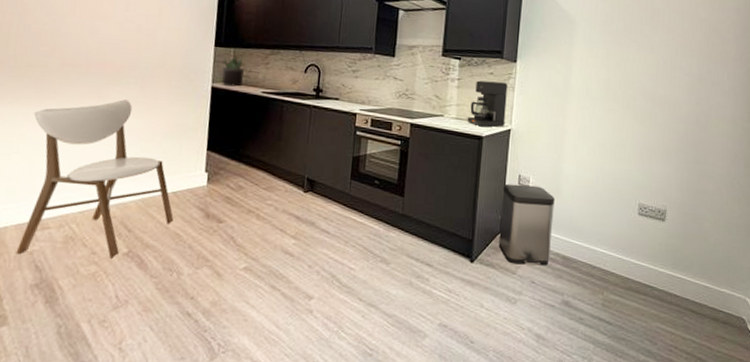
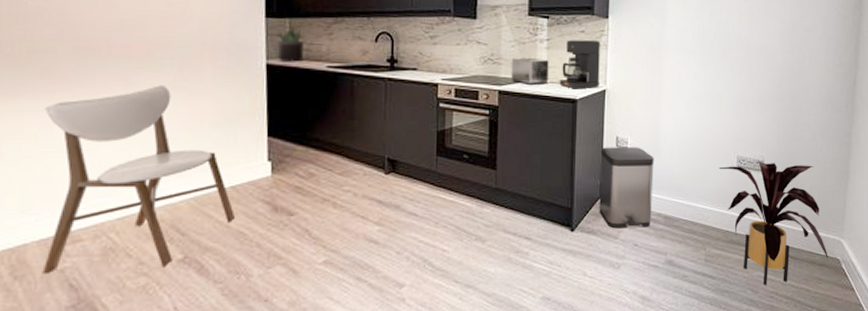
toaster: none [422,94,459,121] -> present [511,57,549,86]
house plant: none [619,210,733,337] -> present [718,161,828,285]

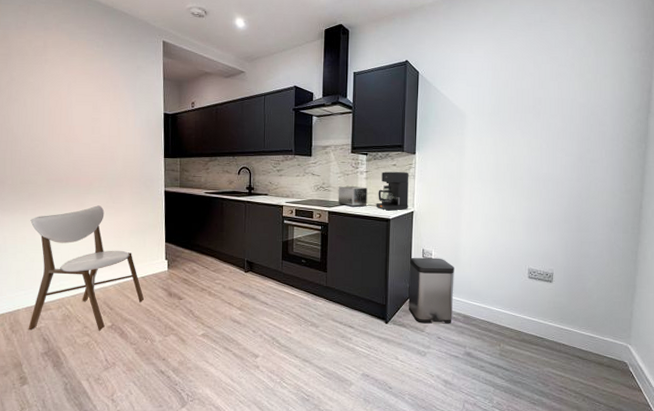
planter: present [276,26,305,62] -> none [171,164,190,189]
house plant: present [718,161,828,285] -> none [511,273,616,380]

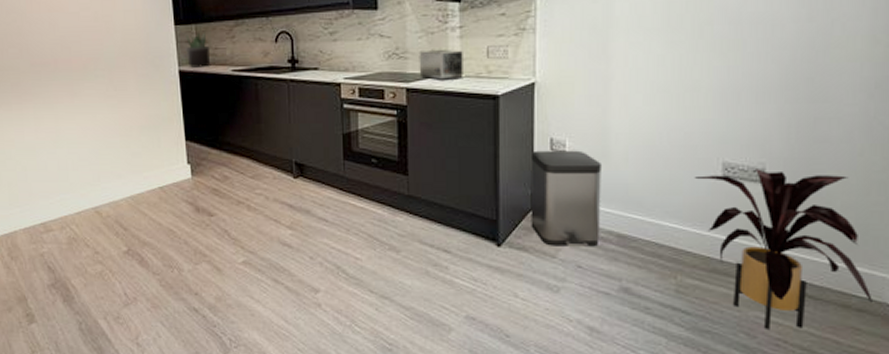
dining chair: present [28,205,145,331] -> none [17,95,166,257]
planter: none [171,164,190,189] -> present [185,32,211,68]
coffee maker: present [376,171,409,211] -> none [476,24,526,84]
house plant: none [511,273,616,380] -> present [694,169,872,329]

